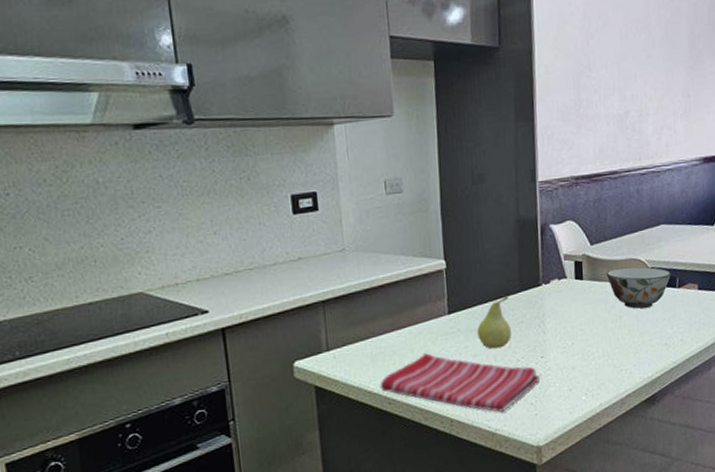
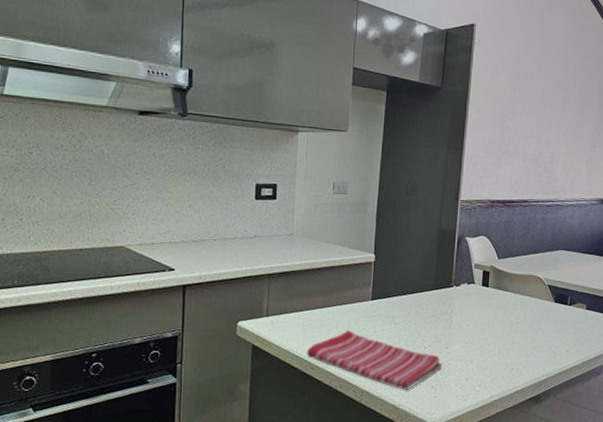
fruit: present [477,295,512,349] -> none [394,291,424,335]
soup bowl: present [606,266,671,309] -> none [508,281,564,319]

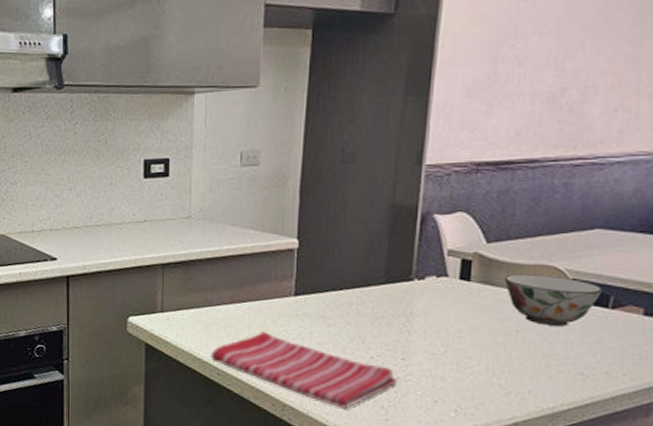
soup bowl: none [508,281,564,319] -> present [504,274,602,326]

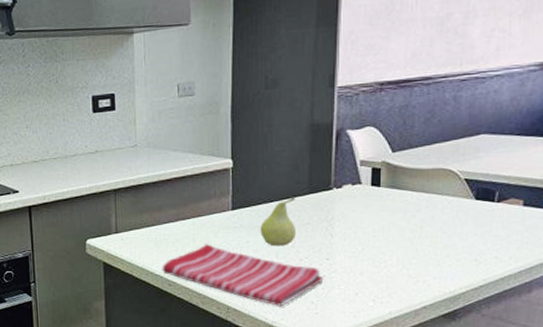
fruit: none [326,286,369,341] -> present [260,197,297,247]
soup bowl: present [504,274,602,326] -> none [408,177,489,221]

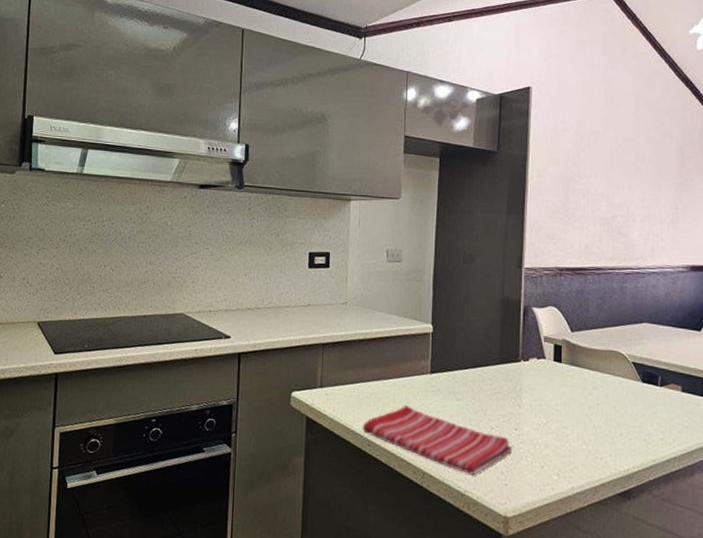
fruit: present [260,197,297,247] -> none [456,365,489,414]

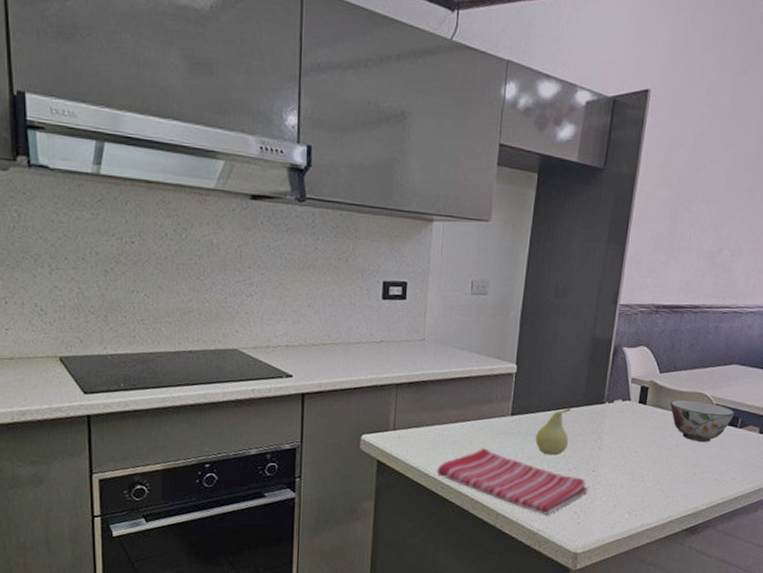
fruit: none [456,365,489,414] -> present [535,407,571,456]
soup bowl: none [585,357,653,401] -> present [670,399,735,442]

